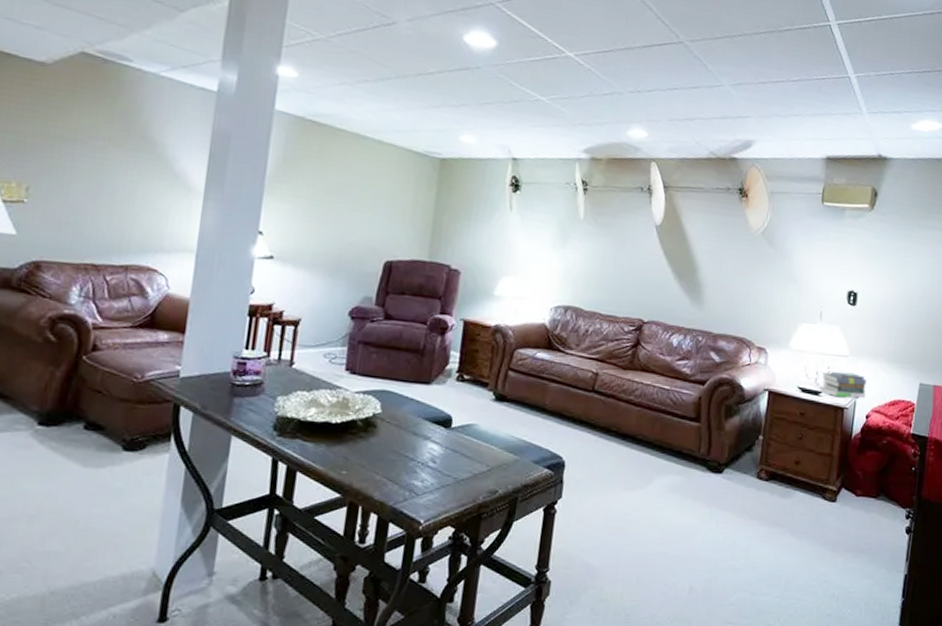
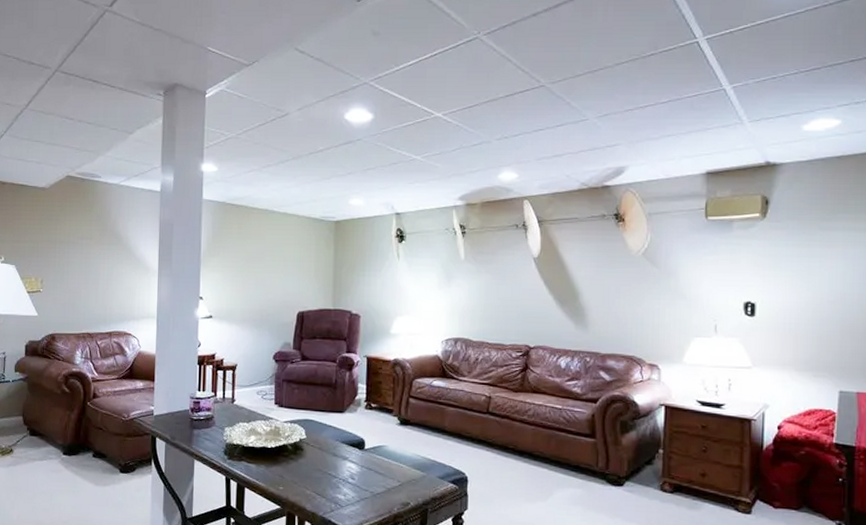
books: present [819,371,866,399] -> none [721,383,775,410]

